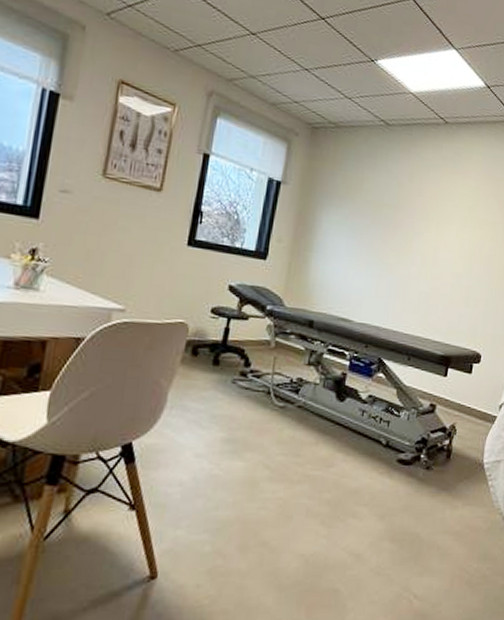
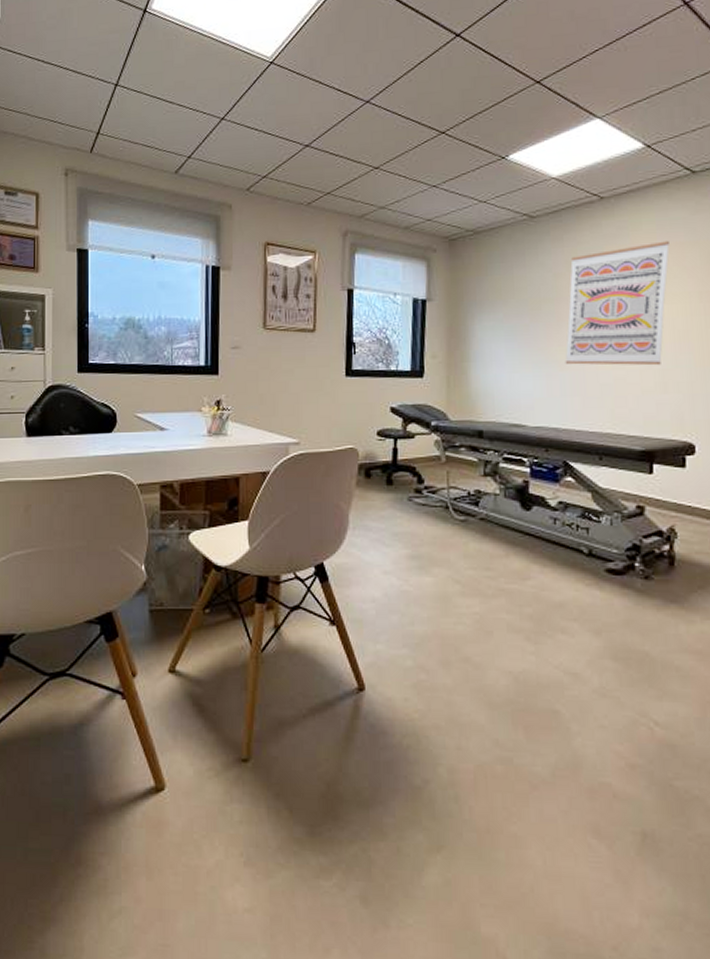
wall art: none [394,170,490,282] -> present [565,240,670,366]

